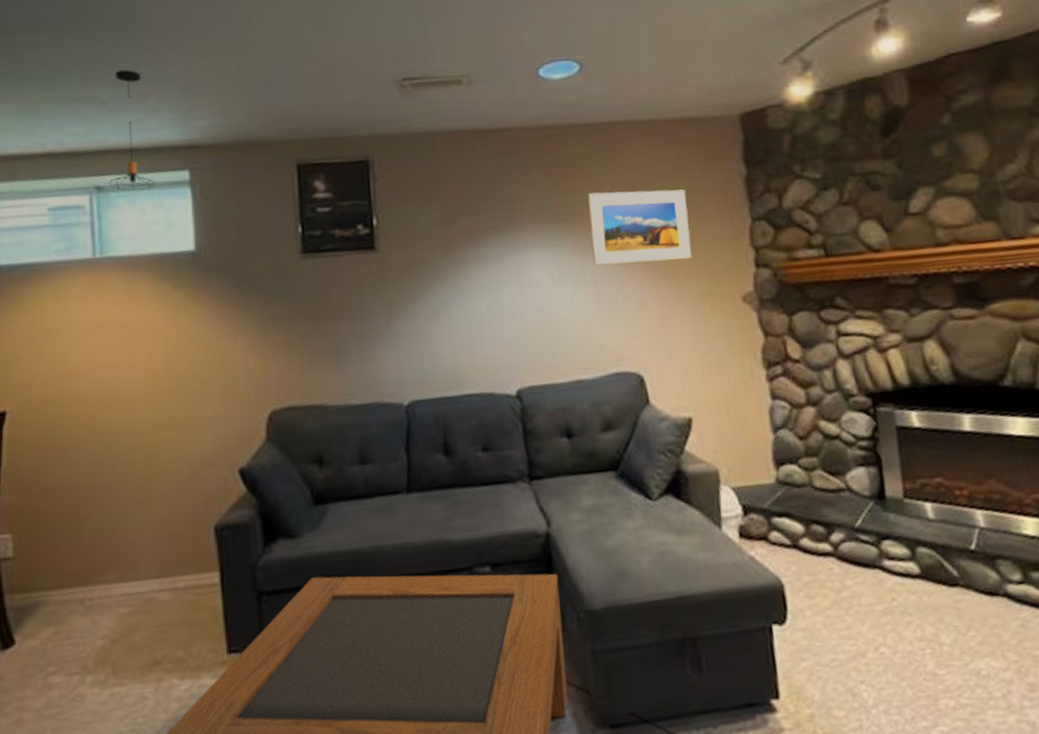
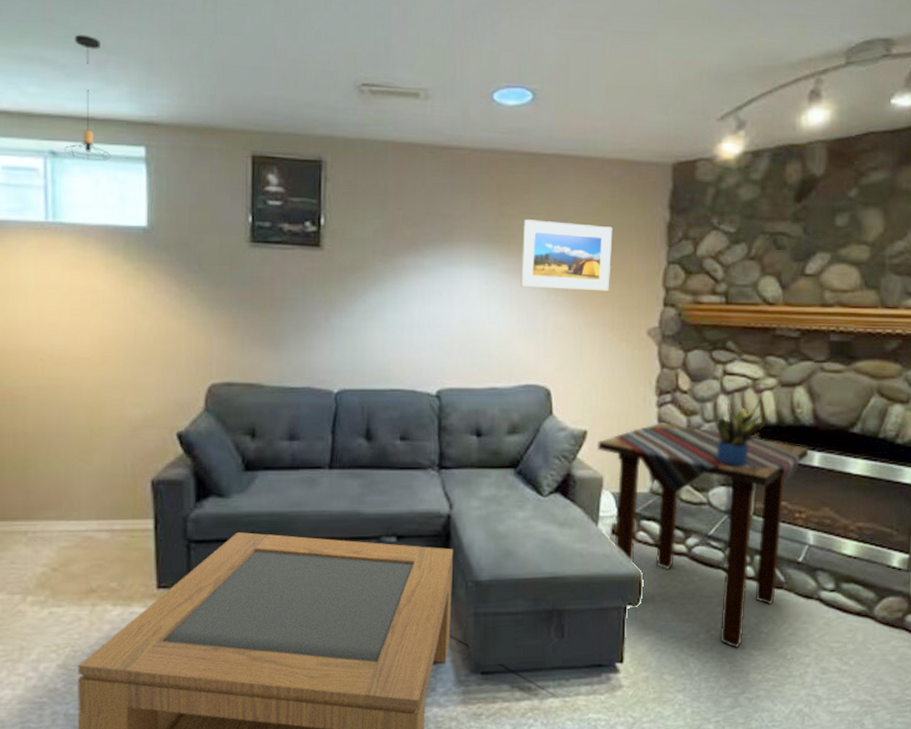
side table: none [706,398,956,668] -> present [596,423,809,648]
potted plant: none [839,355,898,441] -> present [715,396,766,465]

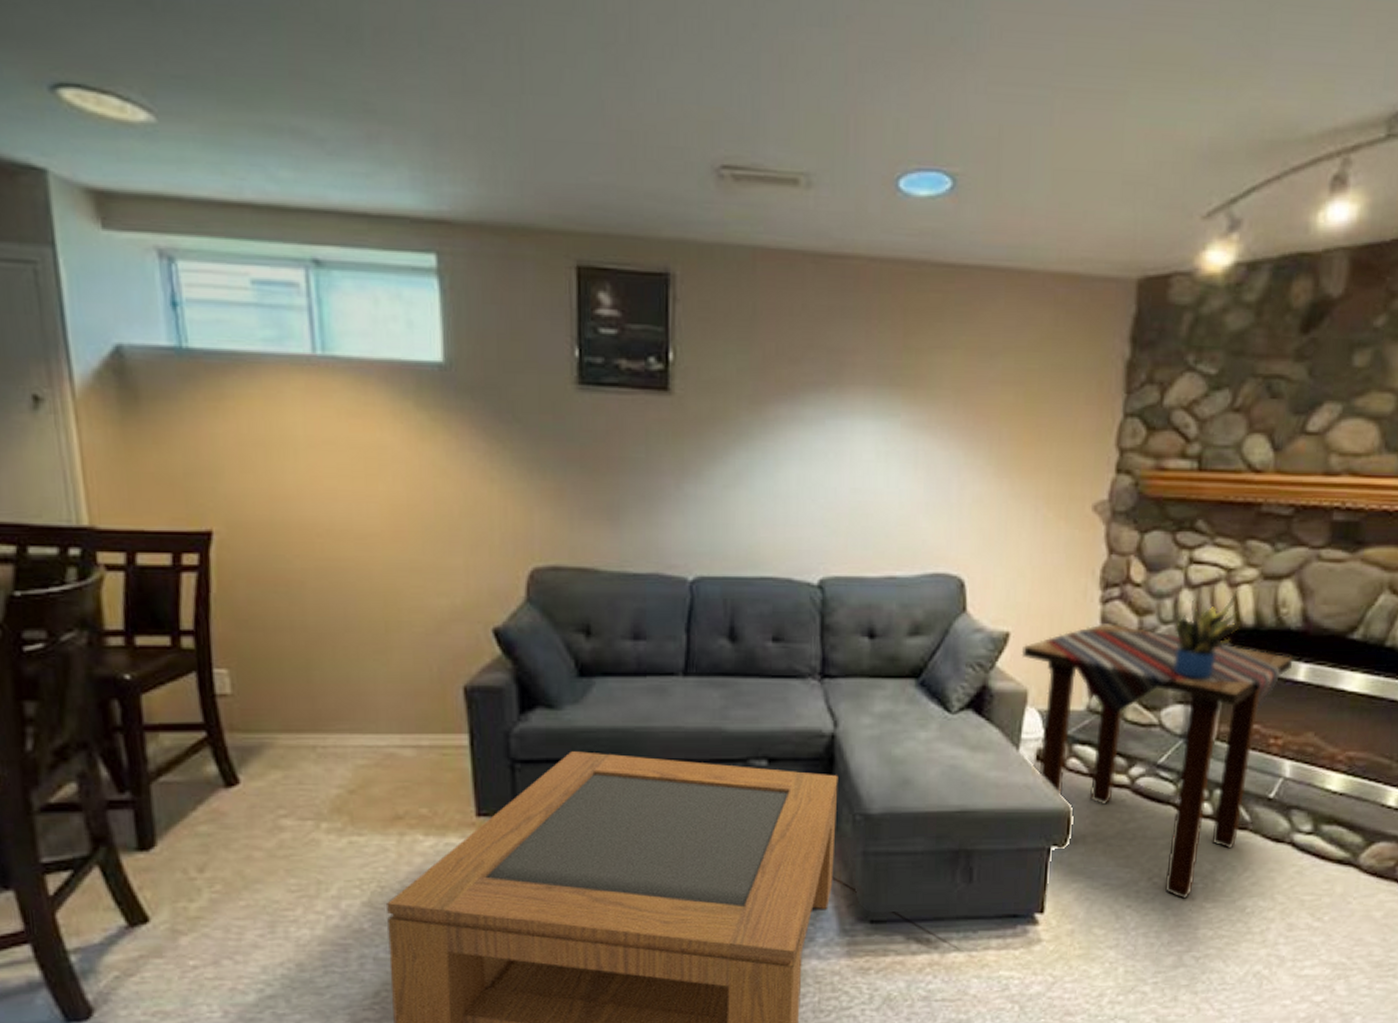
pendant light: present [64,34,111,161] -> none [330,95,392,273]
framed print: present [521,219,613,291] -> none [929,355,1054,453]

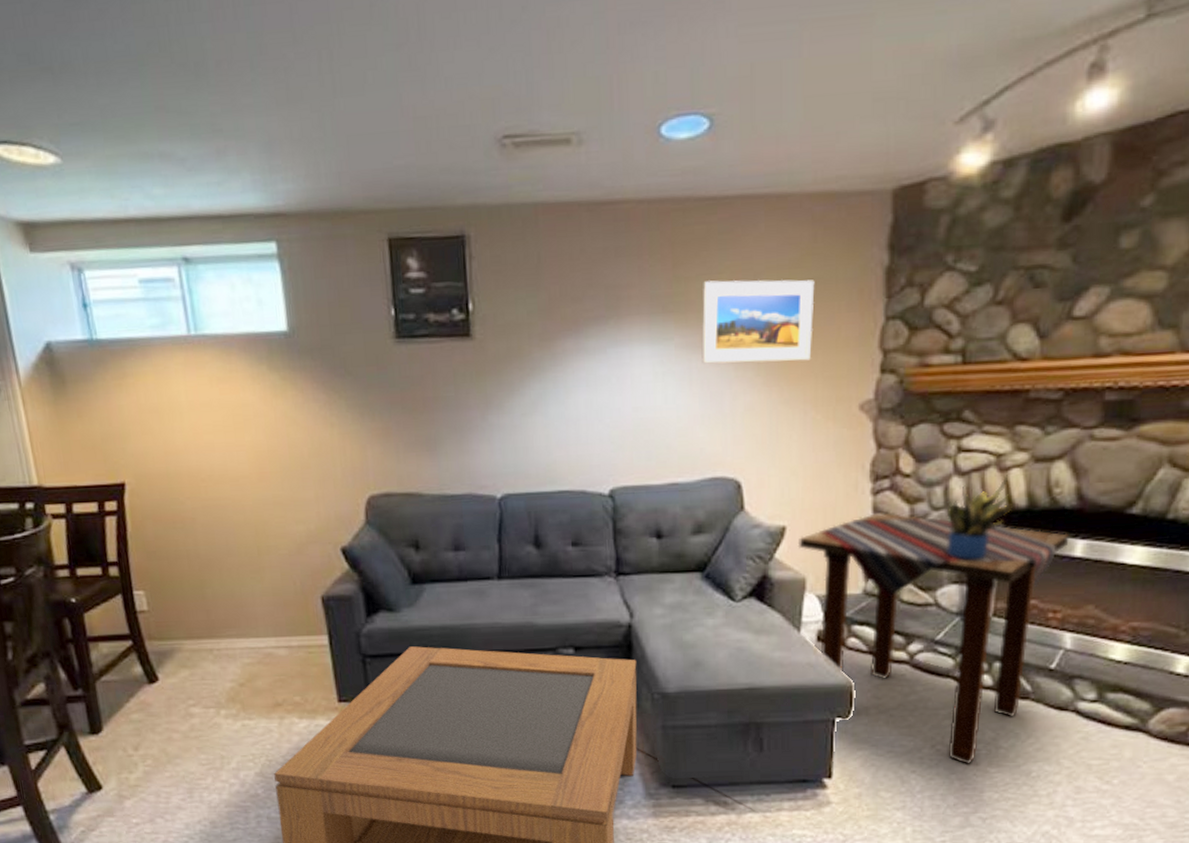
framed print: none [929,355,1054,453] -> present [701,279,815,364]

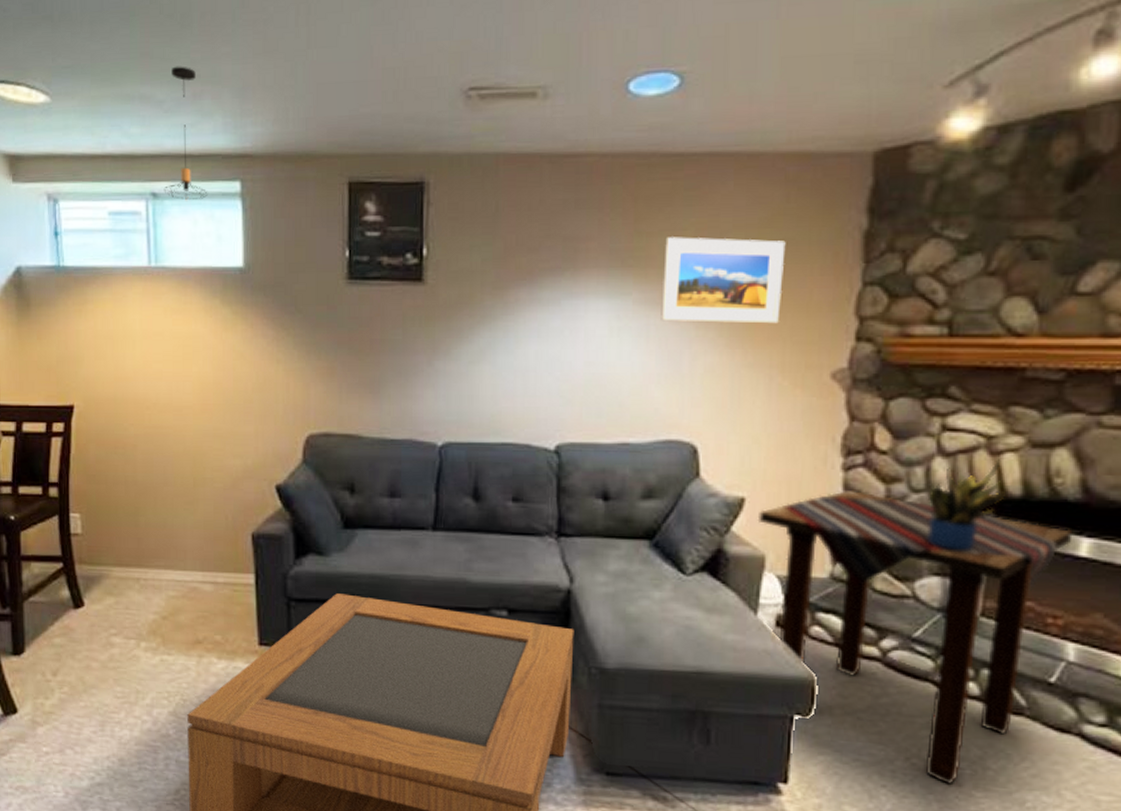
pendant light: none [190,120,243,265] -> present [164,66,208,201]

